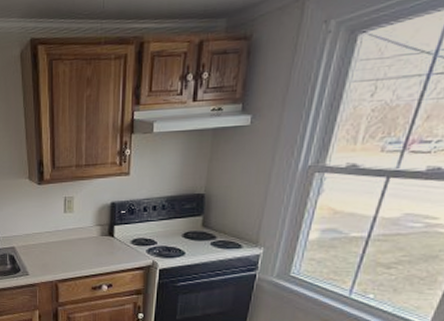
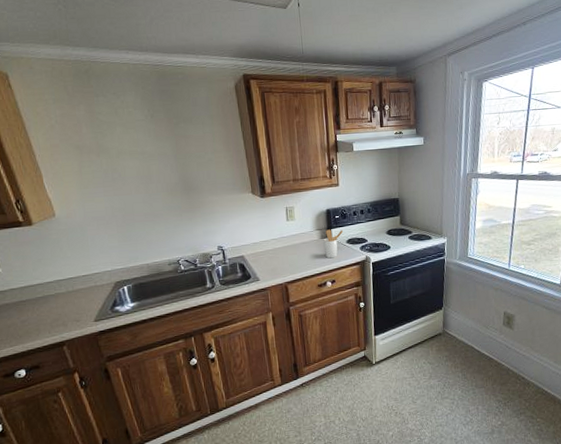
utensil holder: none [103,226,128,260] -> present [323,229,343,259]

